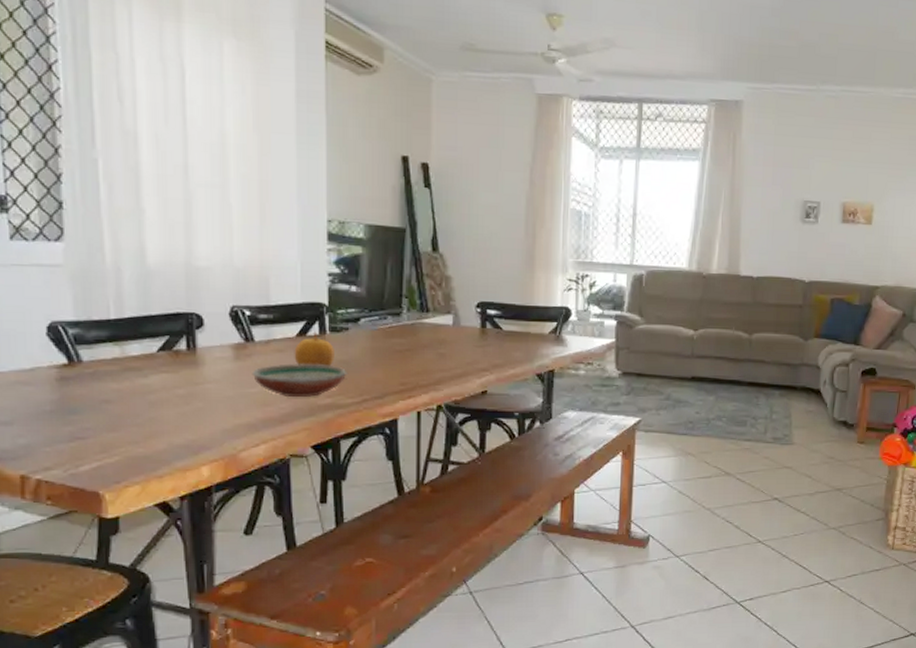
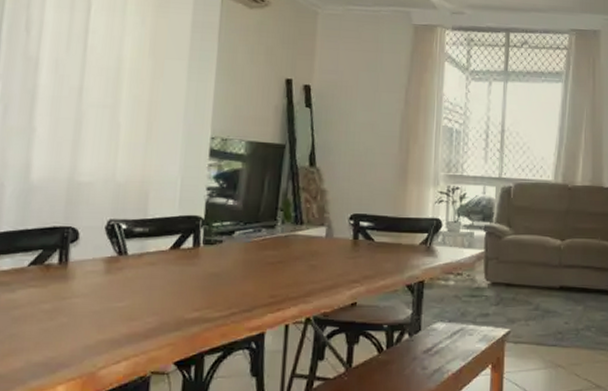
decorative bowl: present [251,364,347,398] -> none [121,277,218,312]
fruit: present [294,331,334,366] -> none [165,244,207,279]

